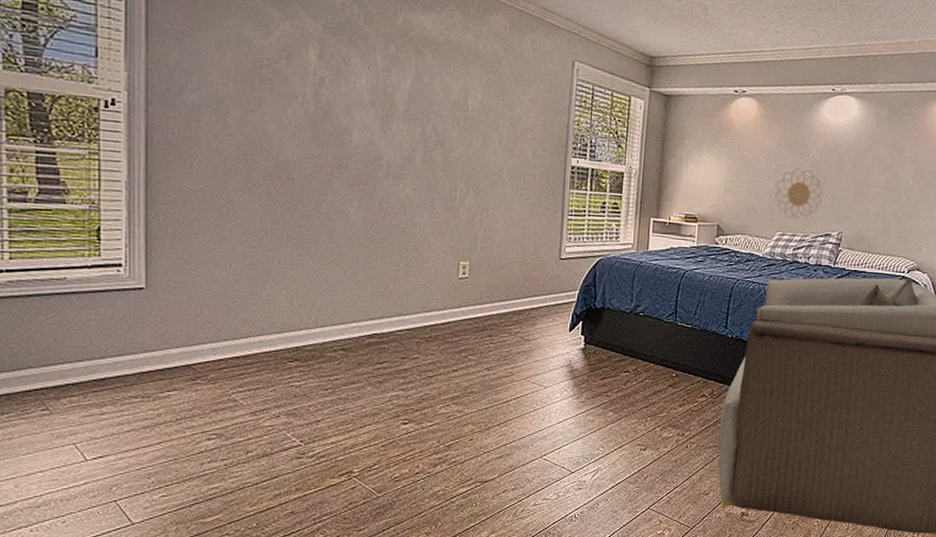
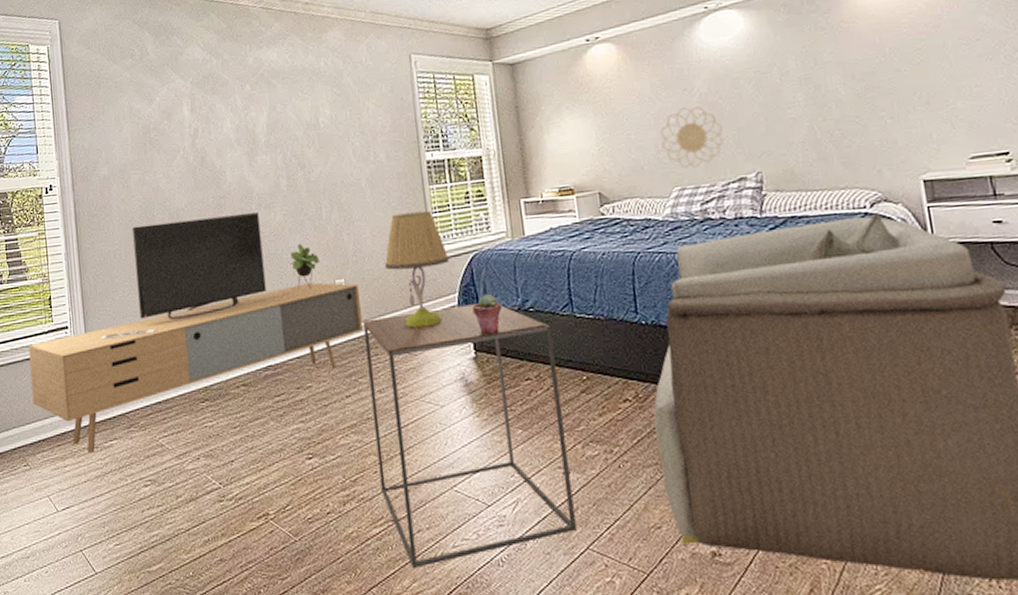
media console: none [60,168,482,402] -> present [28,213,363,453]
side table: none [474,302,655,522] -> present [363,304,576,568]
table lamp: none [512,210,577,317] -> present [384,211,450,328]
potted succulent: none [589,295,616,330] -> present [472,293,502,334]

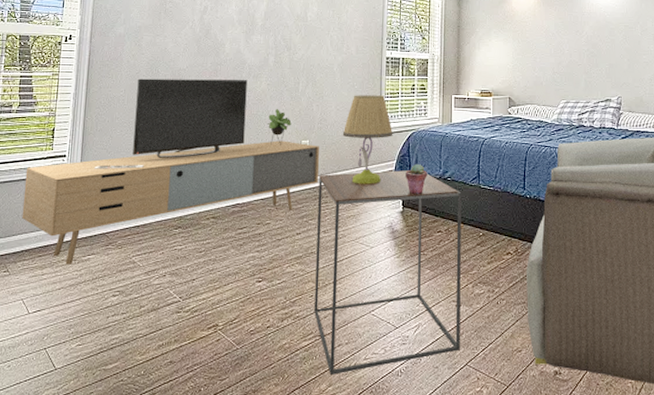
decorative wall piece: present [660,106,724,168] -> none [557,44,599,88]

